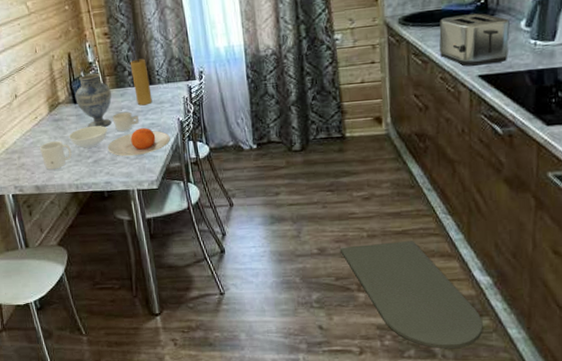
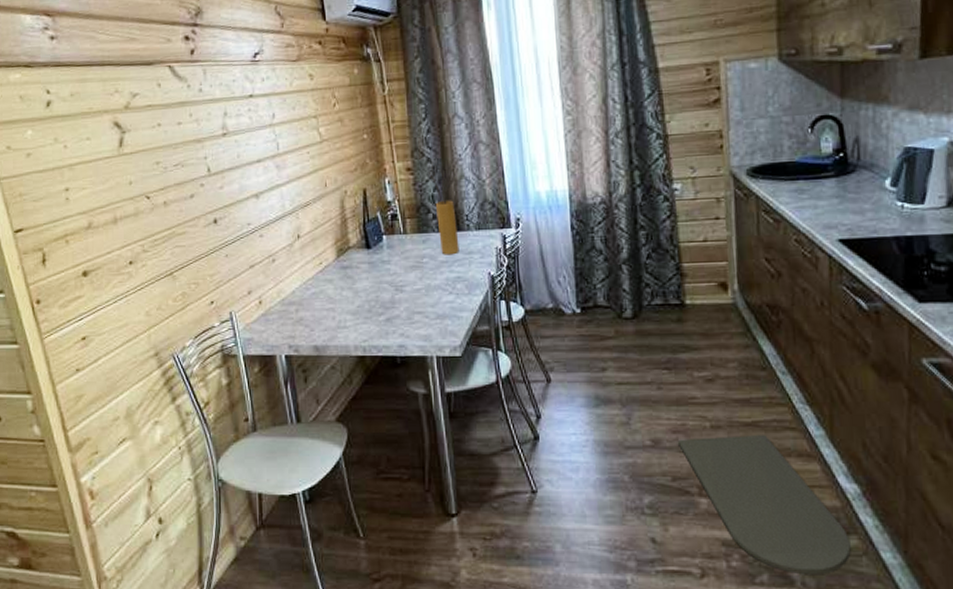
mug: present [40,140,72,170] -> none [323,291,360,327]
bowl: present [68,125,108,148] -> none [358,276,405,303]
ceramic jug: present [75,73,112,128] -> none [368,214,412,280]
plate: present [107,128,171,157] -> none [403,282,479,316]
cup: present [112,112,139,133] -> none [411,261,442,286]
toaster: present [439,13,510,67] -> none [793,168,874,228]

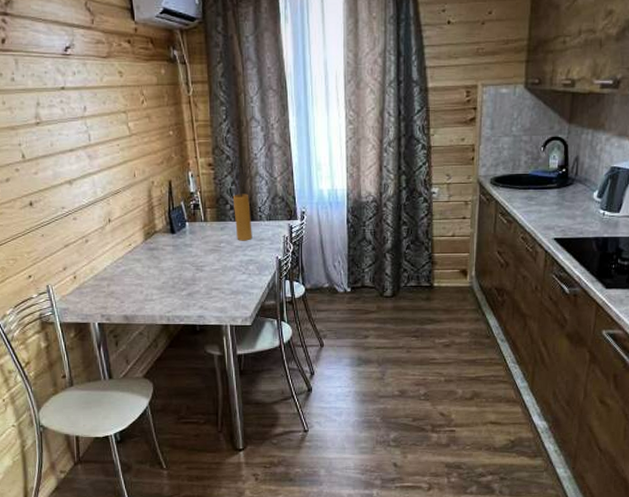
door mat: present [677,435,851,575] -> none [419,387,537,486]

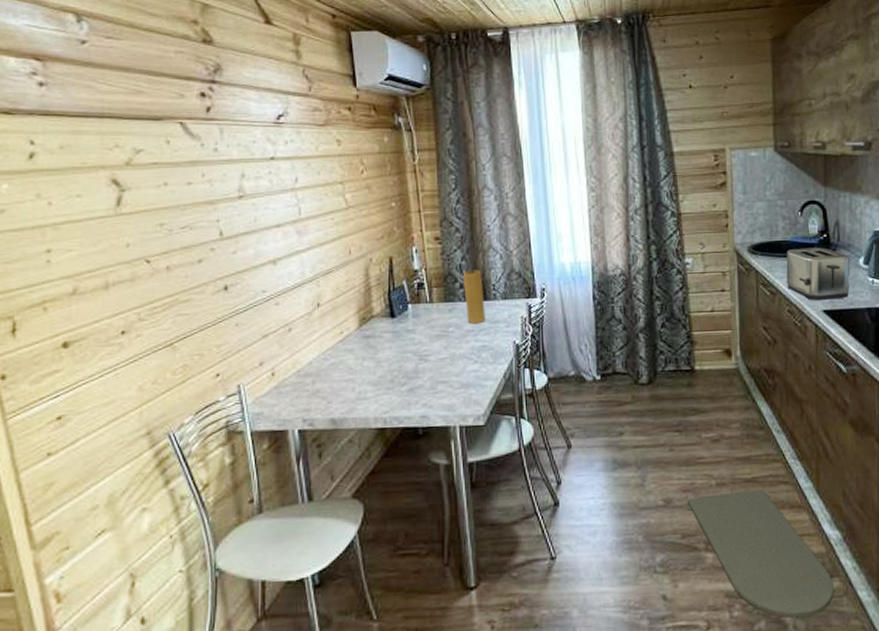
door mat: none [419,387,537,486] -> present [686,490,834,619]
toaster: none [523,181,585,229] -> present [786,247,850,300]

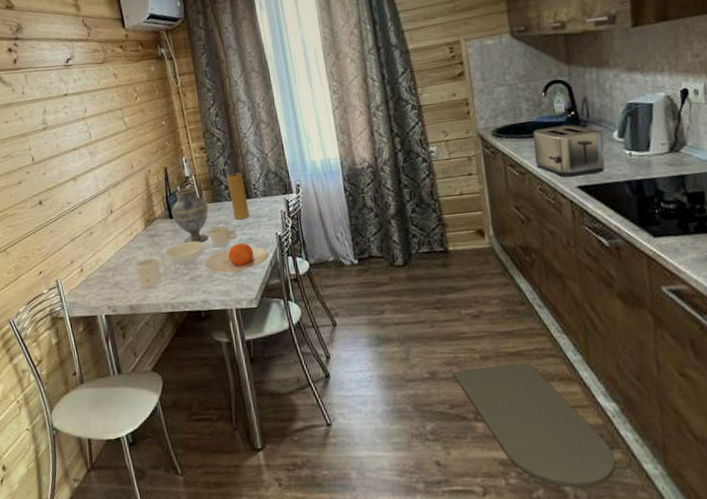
mug: none [342,362,382,399] -> present [135,257,168,288]
bowl: none [380,345,429,373] -> present [164,240,205,265]
ceramic jug: none [393,282,437,349] -> present [171,187,208,244]
plate: none [427,351,503,385] -> present [204,243,269,274]
cup: none [436,331,468,355] -> present [209,226,236,248]

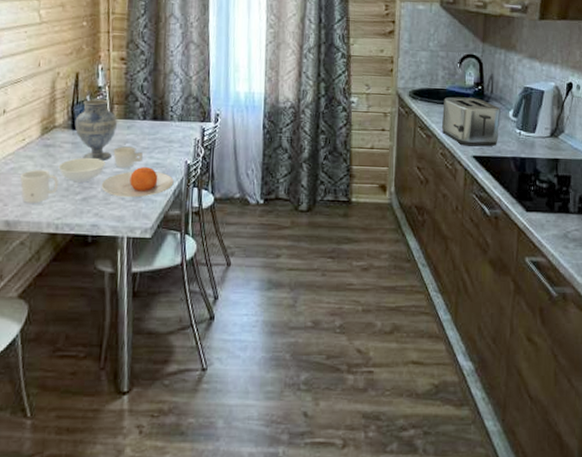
vase: present [218,136,250,220] -> none [140,52,171,142]
door mat: present [451,363,616,488] -> none [334,319,463,443]

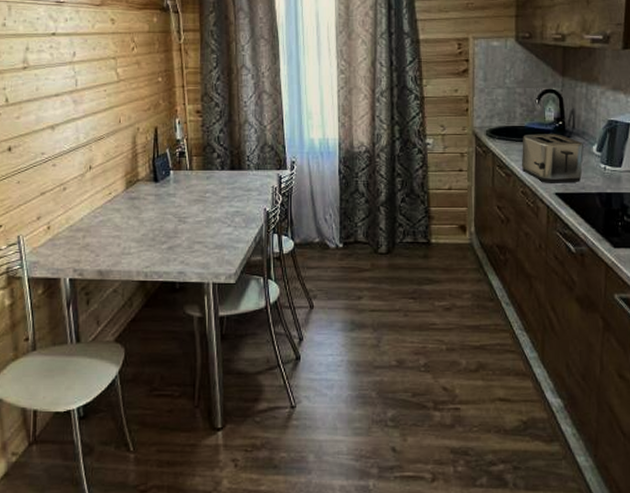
mug: present [20,169,59,203] -> none [109,220,145,253]
bowl: present [58,157,106,183] -> none [144,208,188,232]
ceramic jug: present [74,98,117,162] -> none [156,151,196,212]
plate: present [101,167,174,198] -> none [185,216,254,245]
cup: present [113,146,143,169] -> none [194,196,223,218]

